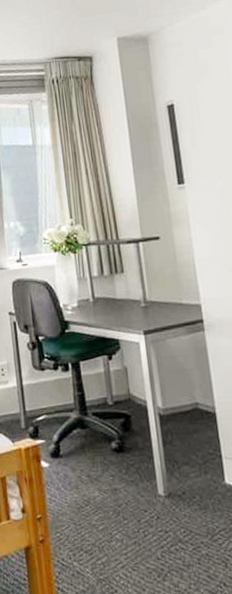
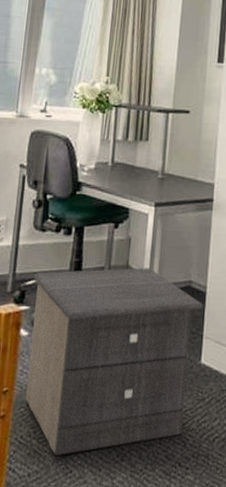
nightstand: none [42,394,221,576] -> present [25,267,204,455]

